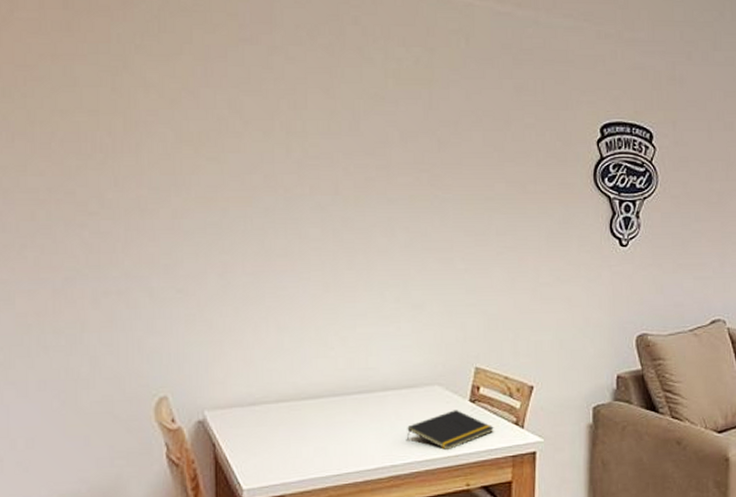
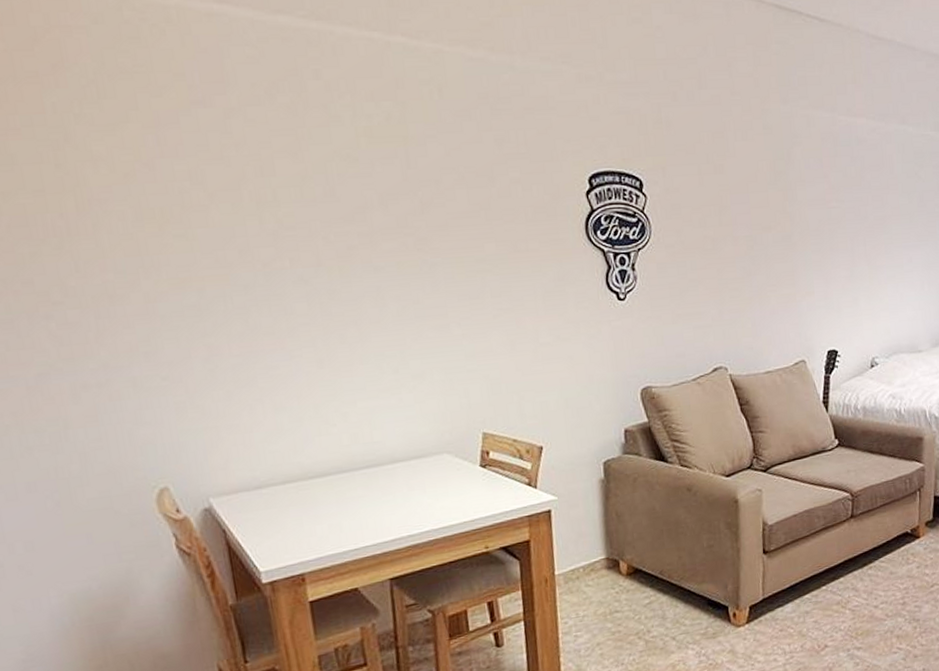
notepad: present [406,410,494,451] -> none [420,476,507,517]

